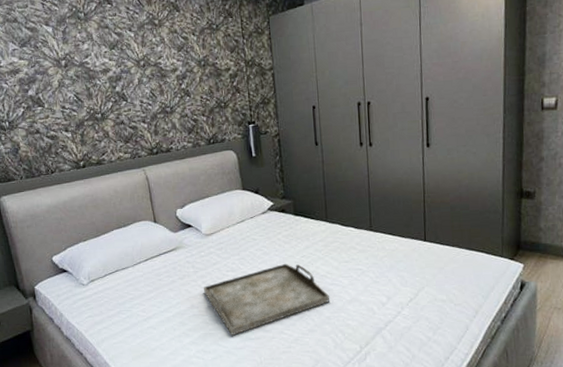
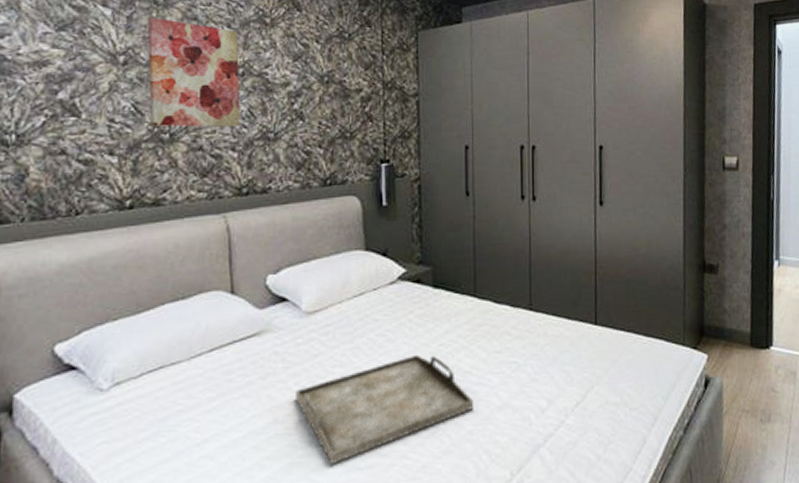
wall art: none [75,29,146,109] -> present [147,17,241,127]

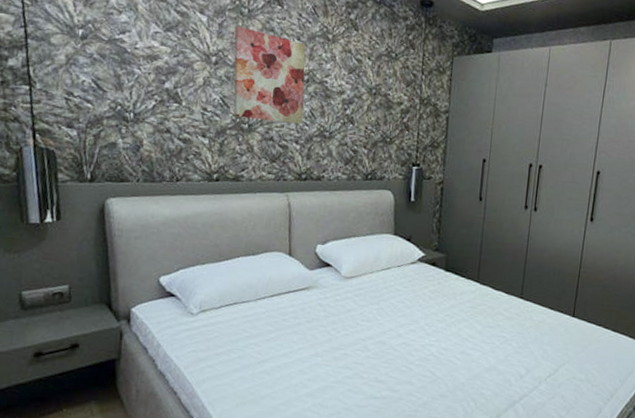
serving tray: present [294,354,474,466] -> none [332,320,468,392]

